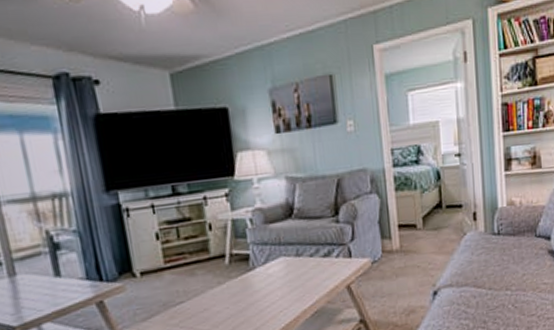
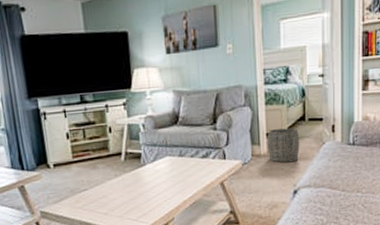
woven basket: none [399,217,438,259] -> present [267,128,300,163]

